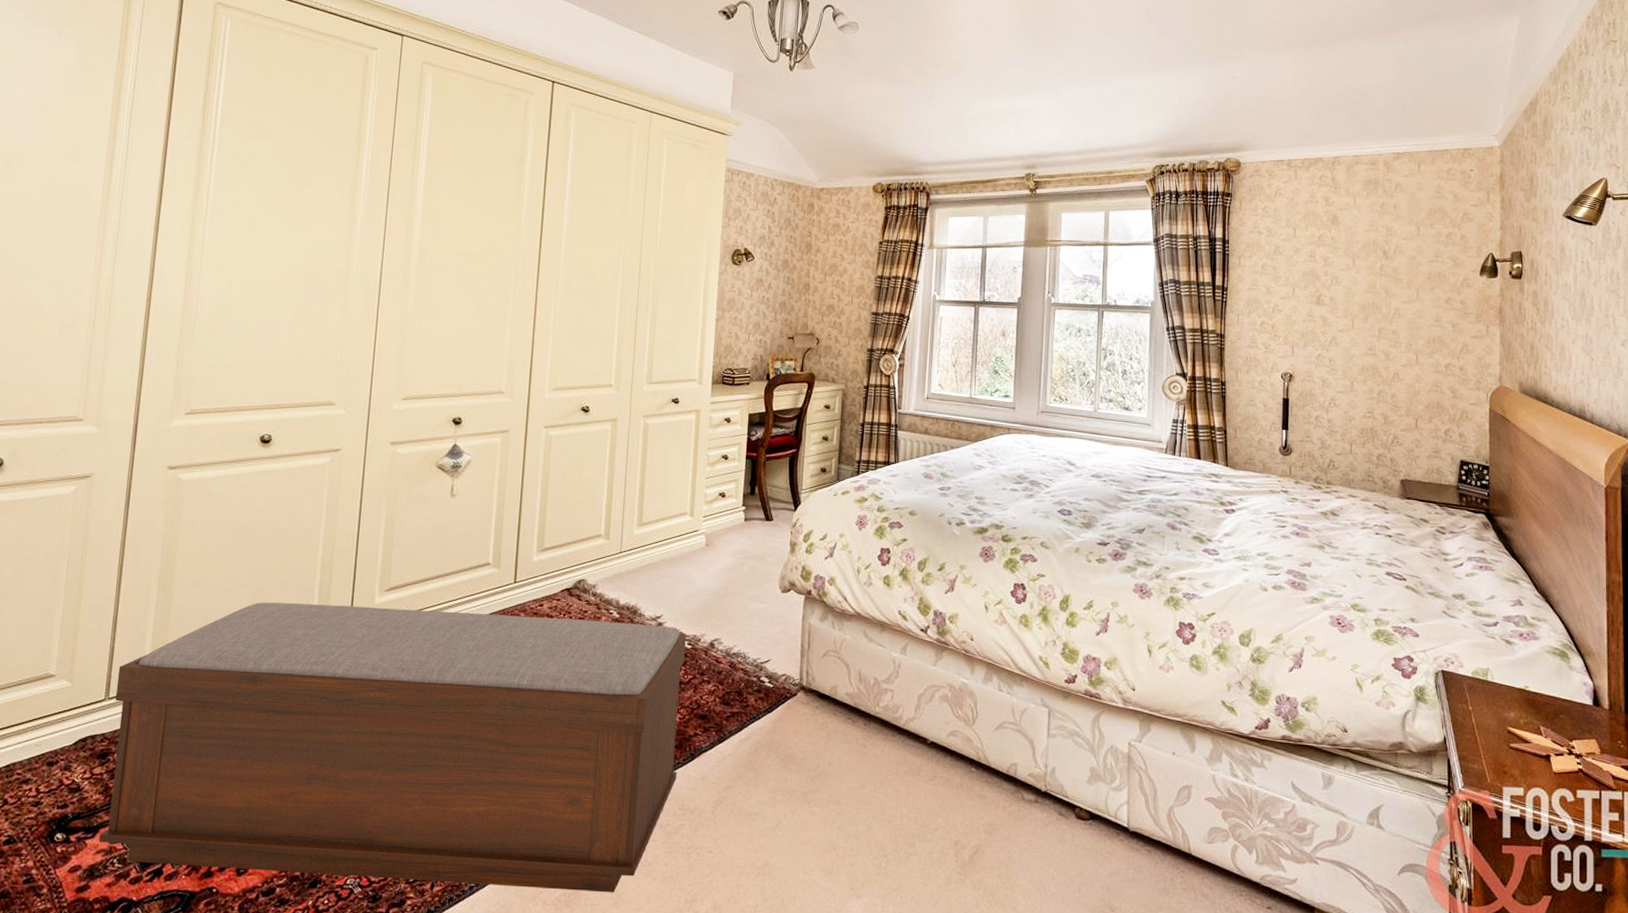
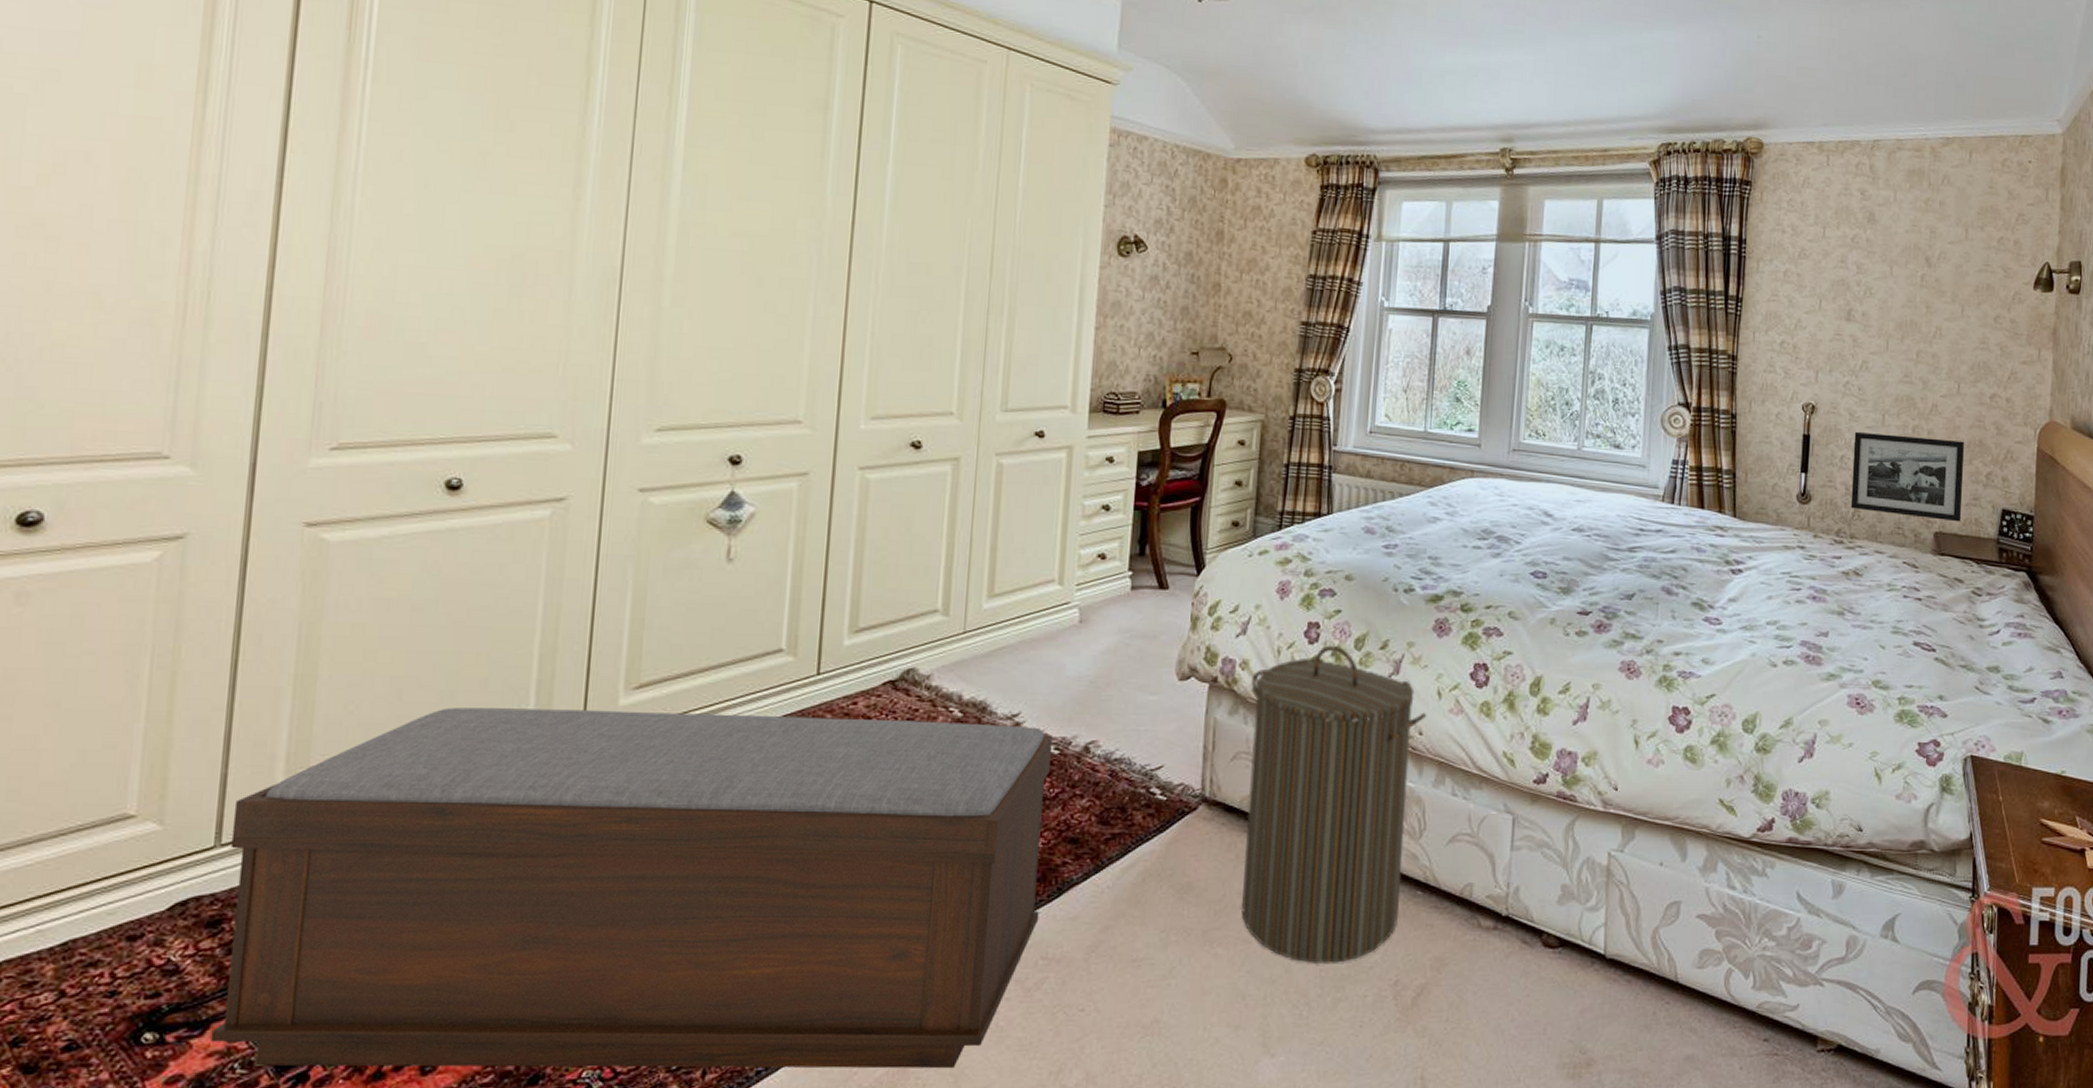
laundry hamper: none [832,567,977,824] -> present [1241,645,1427,963]
picture frame: none [1326,395,1425,471] -> present [1850,431,1964,522]

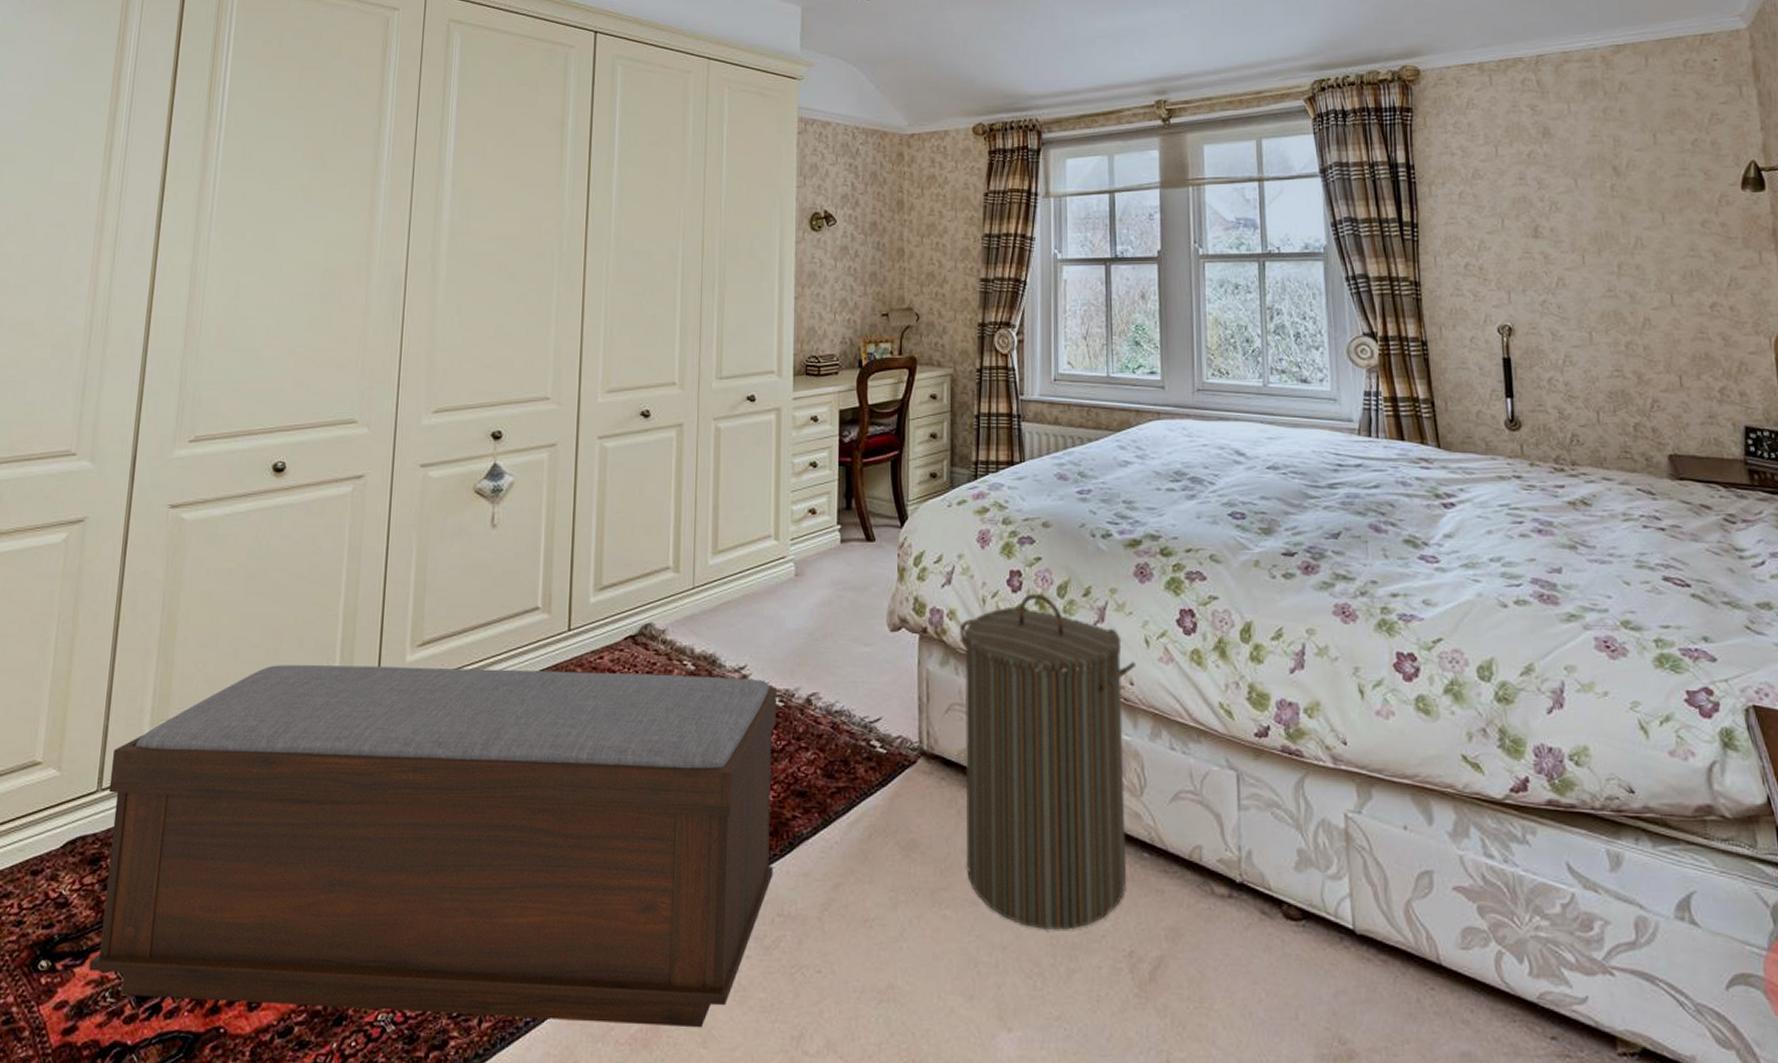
picture frame: present [1850,431,1964,522] -> none [1560,351,1698,443]

